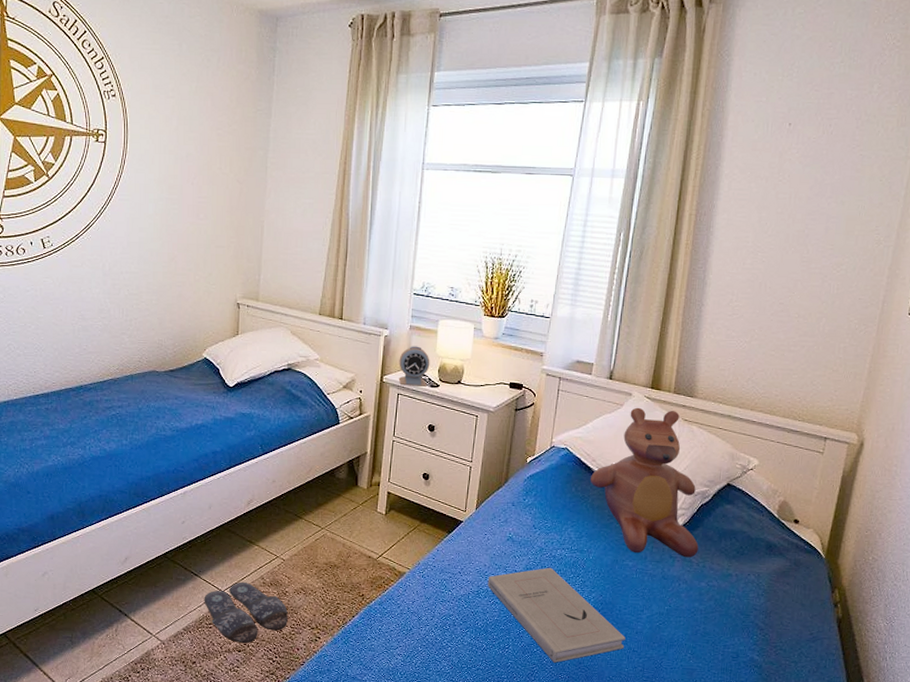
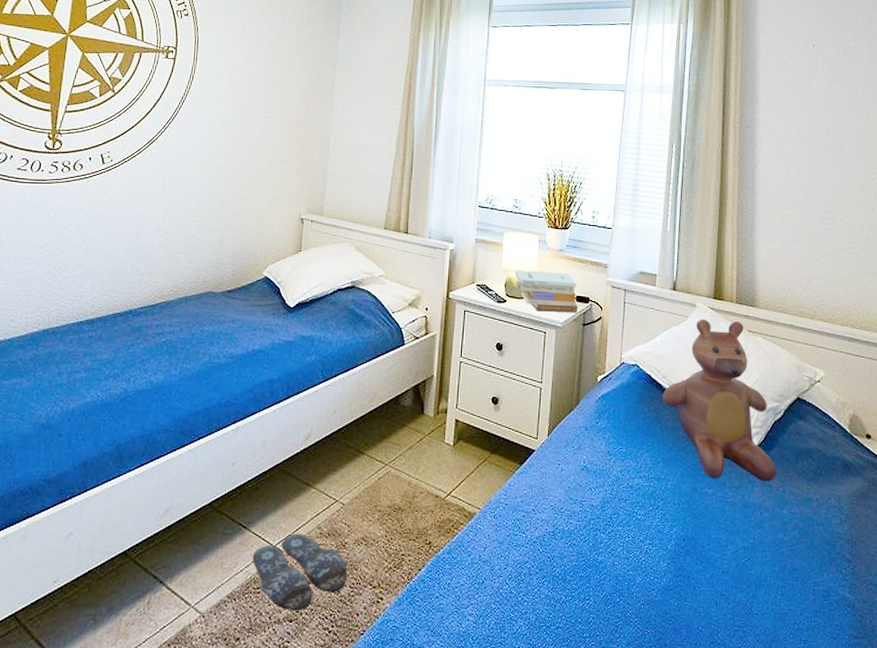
alarm clock: present [399,346,430,387] -> none [465,260,496,302]
books: none [448,355,511,398] -> present [514,269,577,312]
book: present [487,567,625,663] -> none [563,499,712,614]

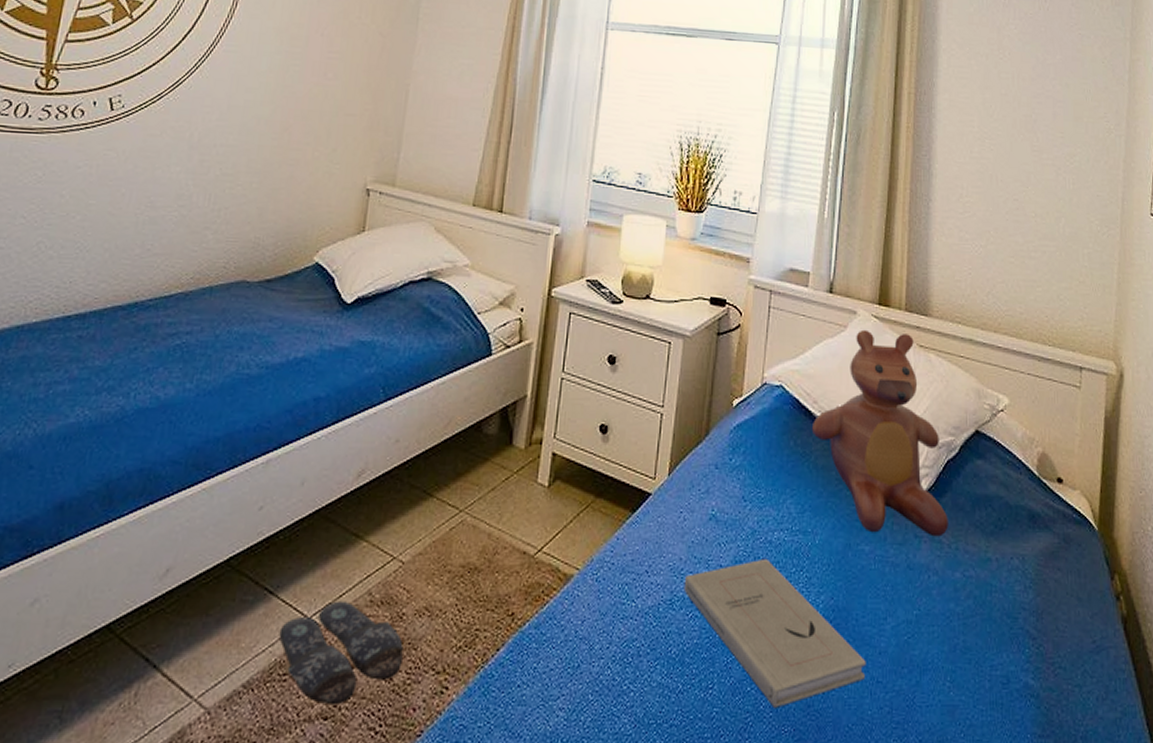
books: present [514,269,577,312] -> none [634,261,711,318]
book: none [563,499,712,614] -> present [684,558,866,708]

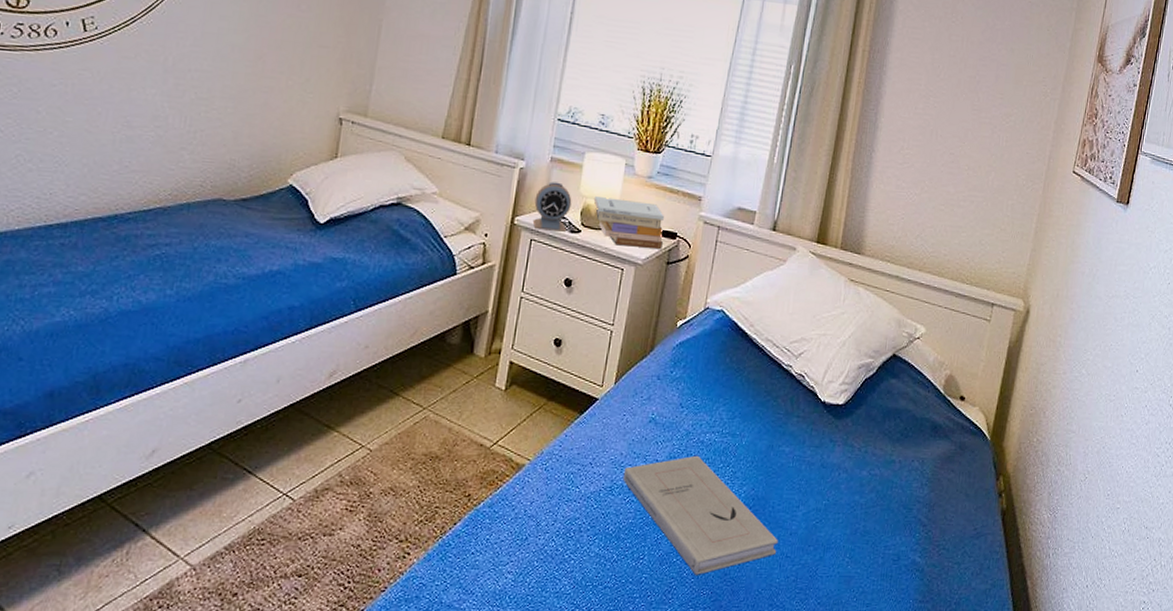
slippers: present [279,601,404,706] -> none [257,480,371,566]
alarm clock: none [572,248,612,303] -> present [533,181,572,232]
books: none [634,261,711,318] -> present [593,195,664,249]
teddy bear: present [812,329,948,537] -> none [747,264,861,442]

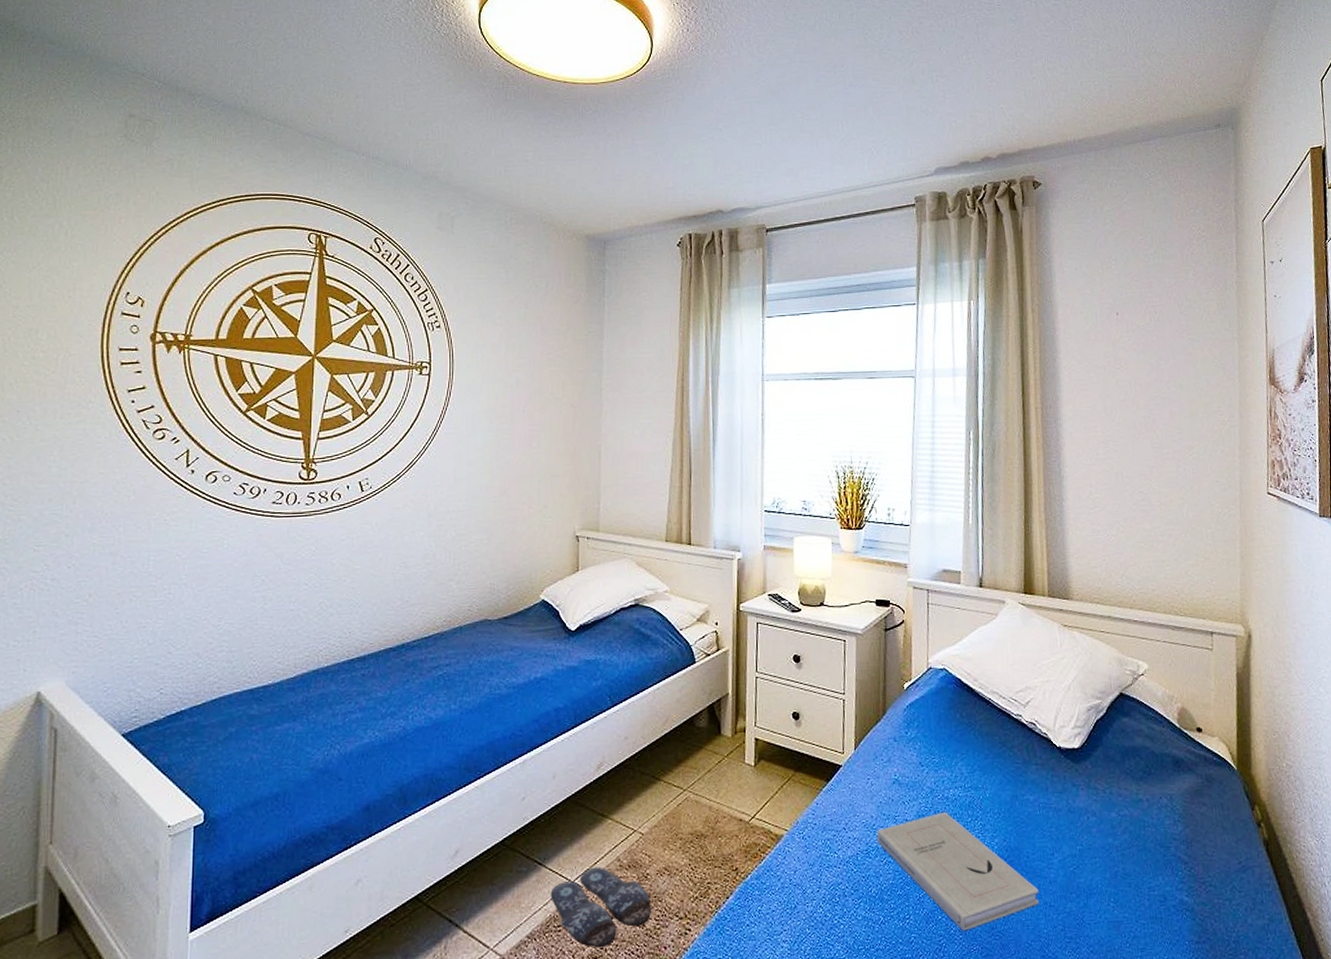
slippers: none [257,480,371,566] -> present [550,866,652,948]
alarm clock: present [533,181,572,232] -> none [755,567,789,613]
books: present [593,195,664,249] -> none [808,575,878,619]

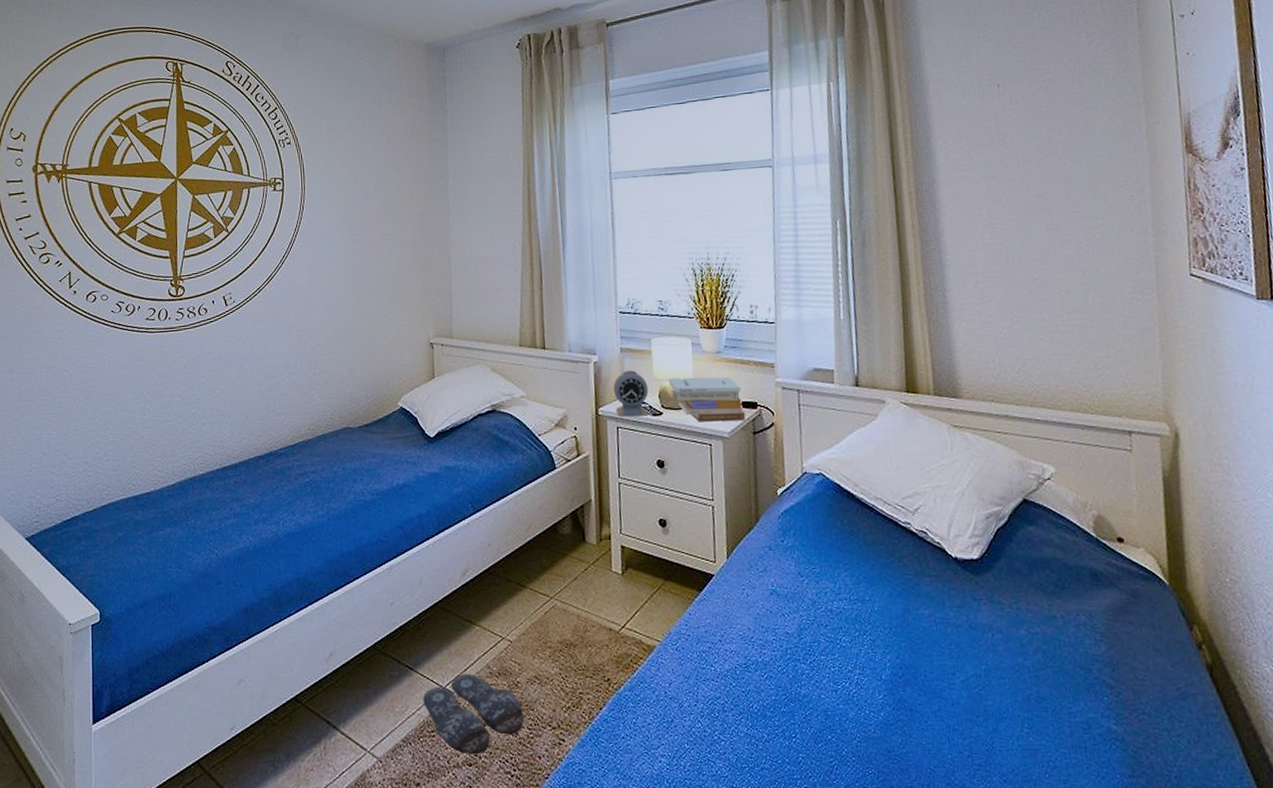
alarm clock: none [755,567,789,613] -> present [613,370,649,417]
books: none [808,575,878,619] -> present [668,377,745,422]
book: present [876,811,1040,931] -> none [755,625,942,753]

